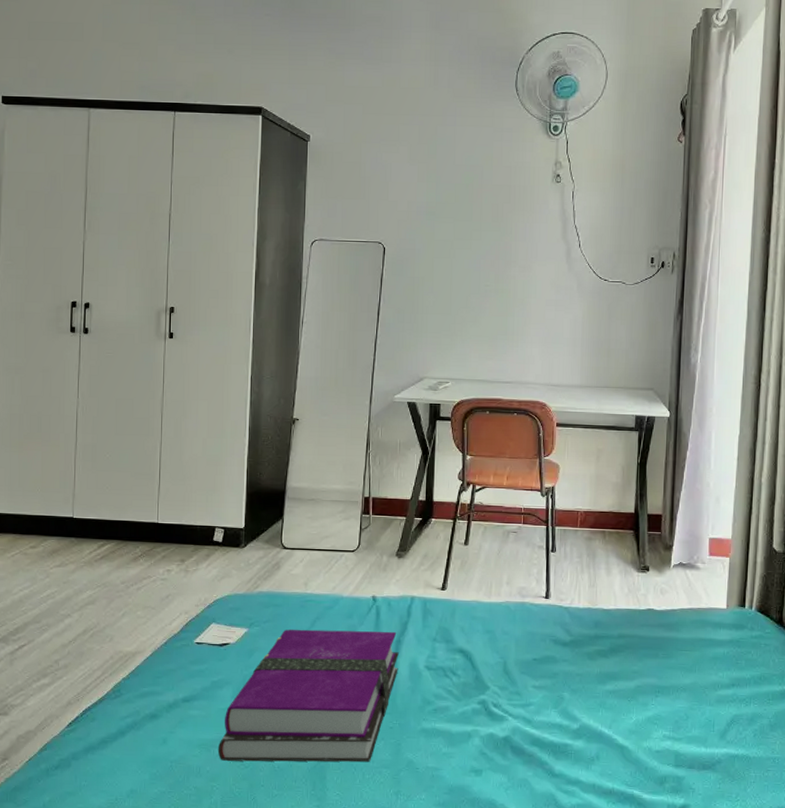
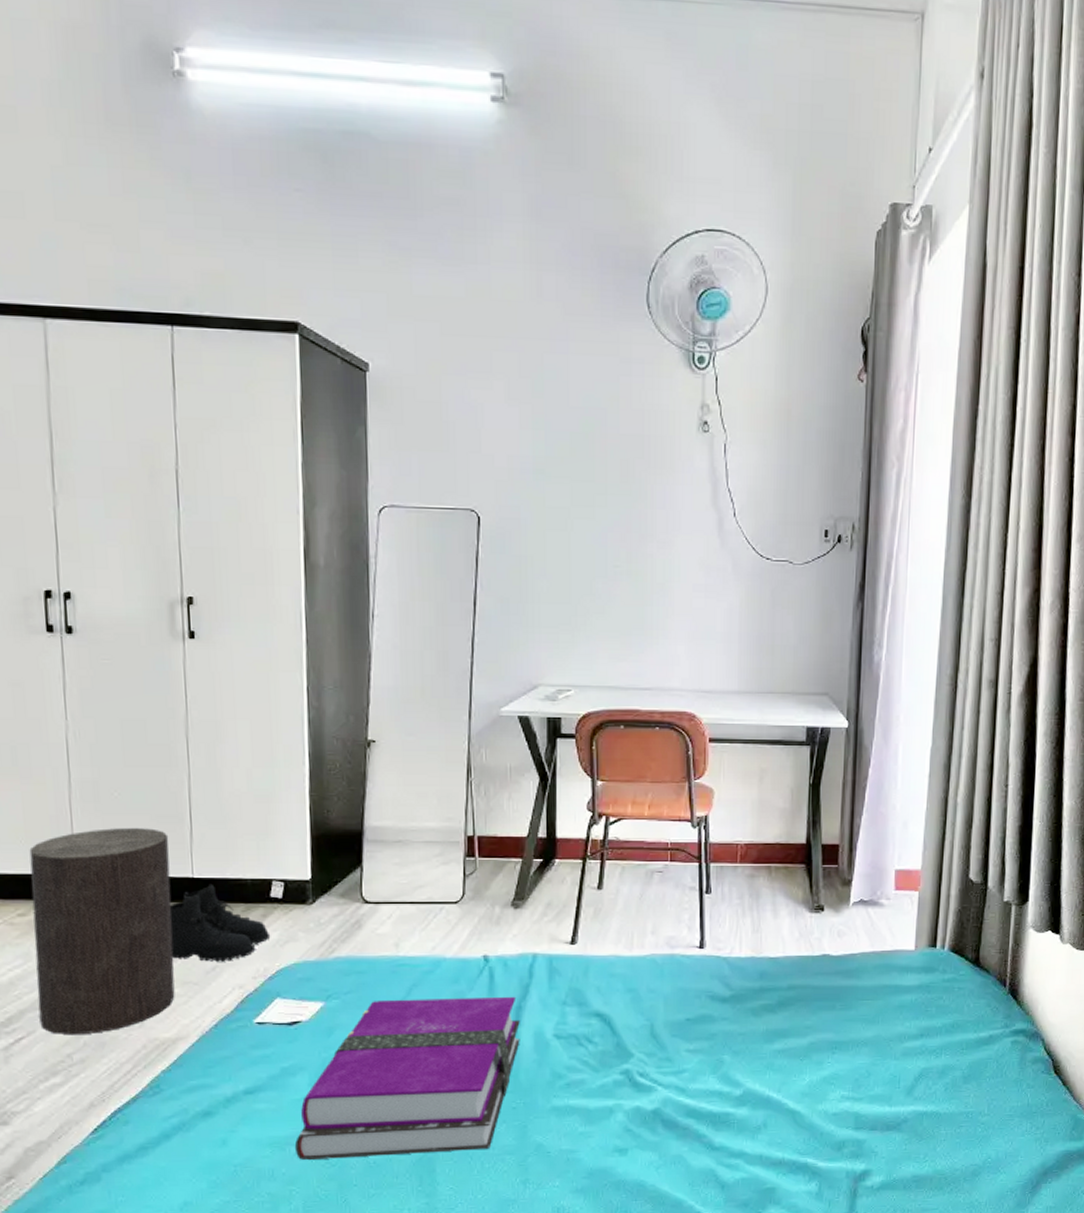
stool: none [38,482,143,645] -> present [29,828,175,1035]
boots: none [138,528,211,591] -> present [169,883,271,962]

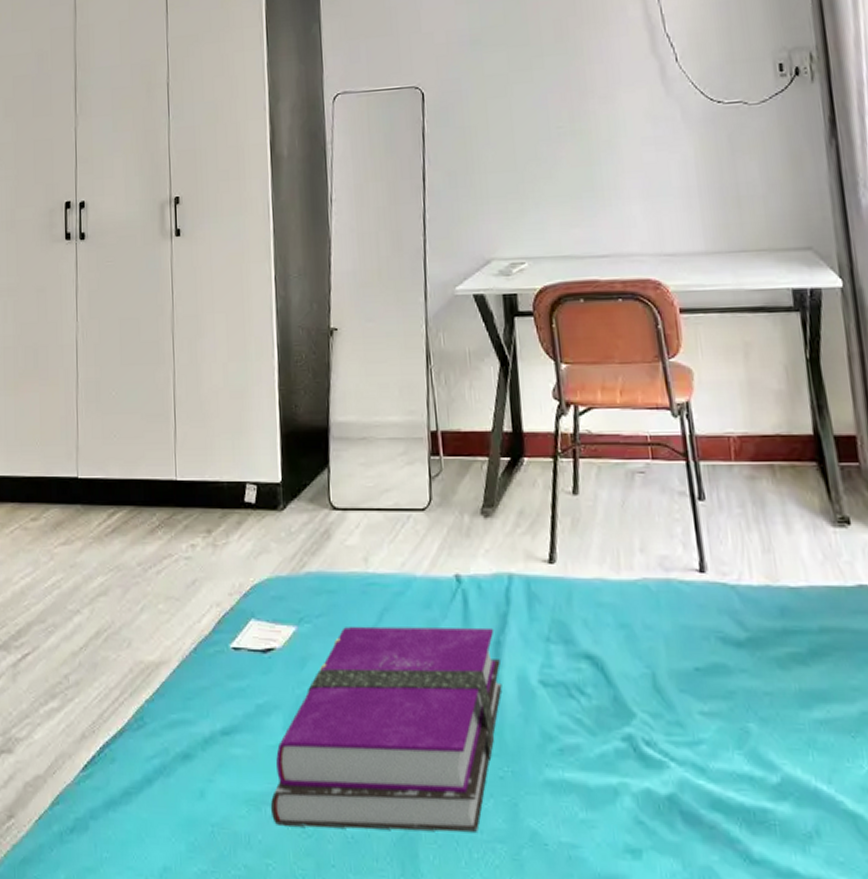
stool: present [29,828,175,1035] -> none [43,428,159,654]
boots: present [169,883,271,962] -> none [155,487,245,575]

